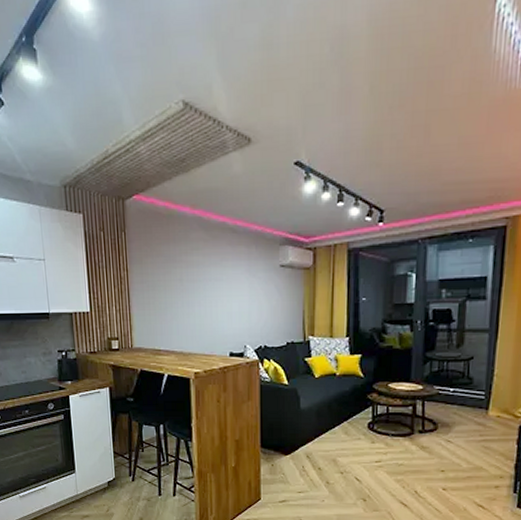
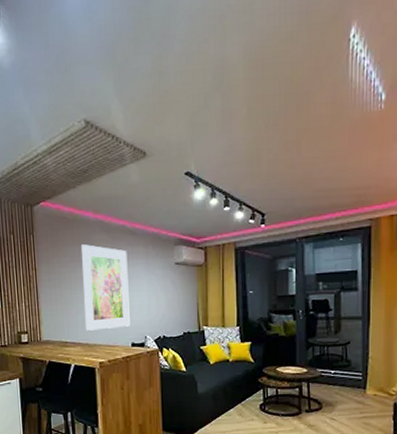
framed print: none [177,243,229,338] -> present [82,244,130,331]

